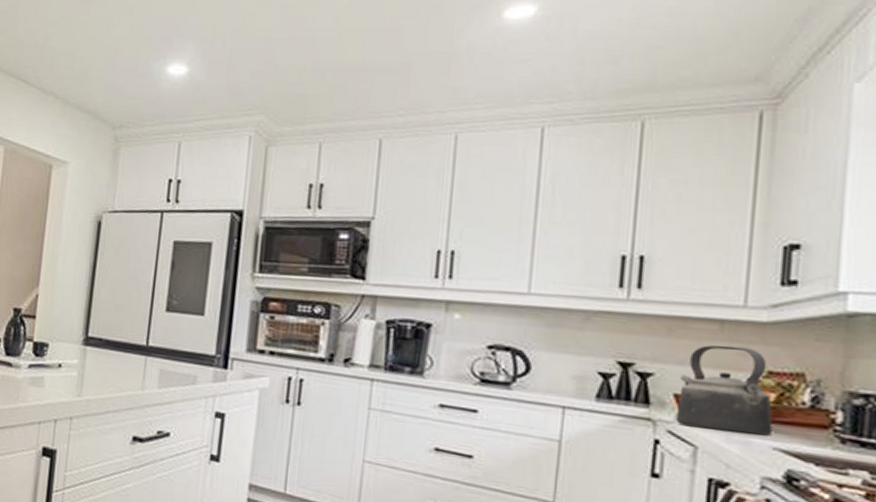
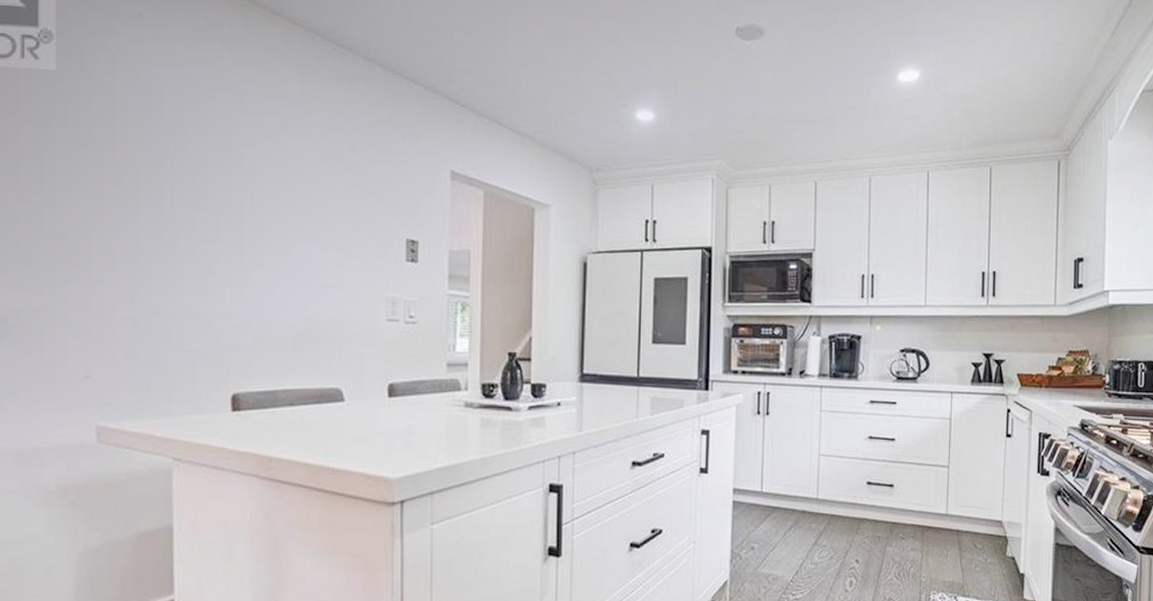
kettle: present [675,345,773,436] -> none [1019,335,1073,398]

